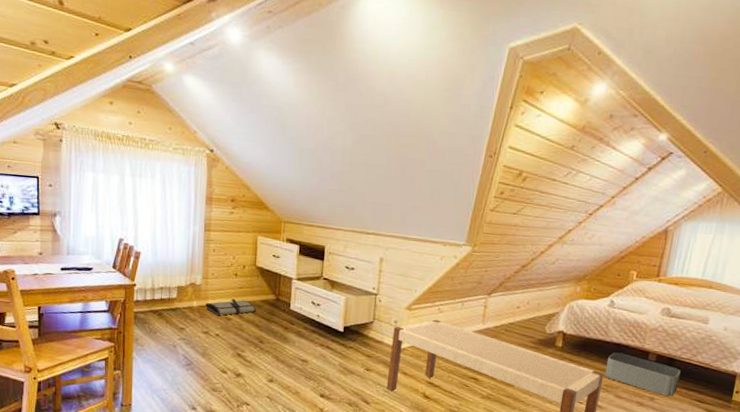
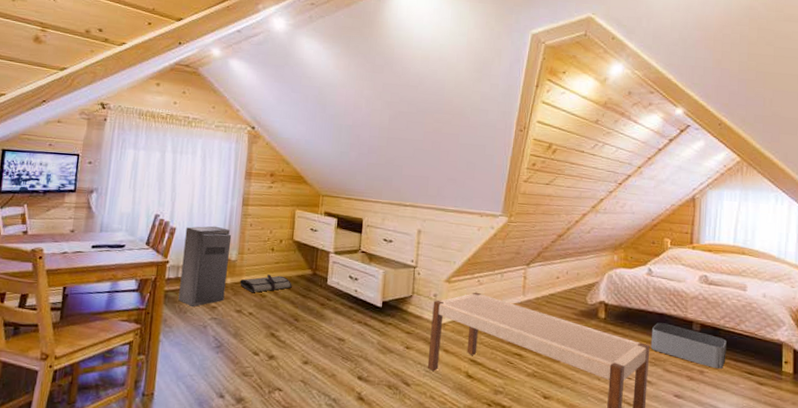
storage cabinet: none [148,250,196,328] -> present [178,226,232,307]

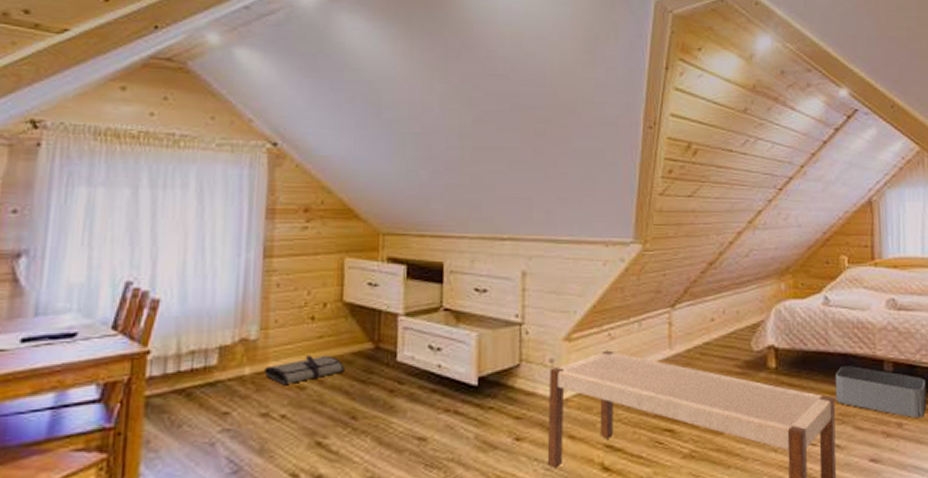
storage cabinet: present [178,226,232,307] -> none [168,291,249,416]

